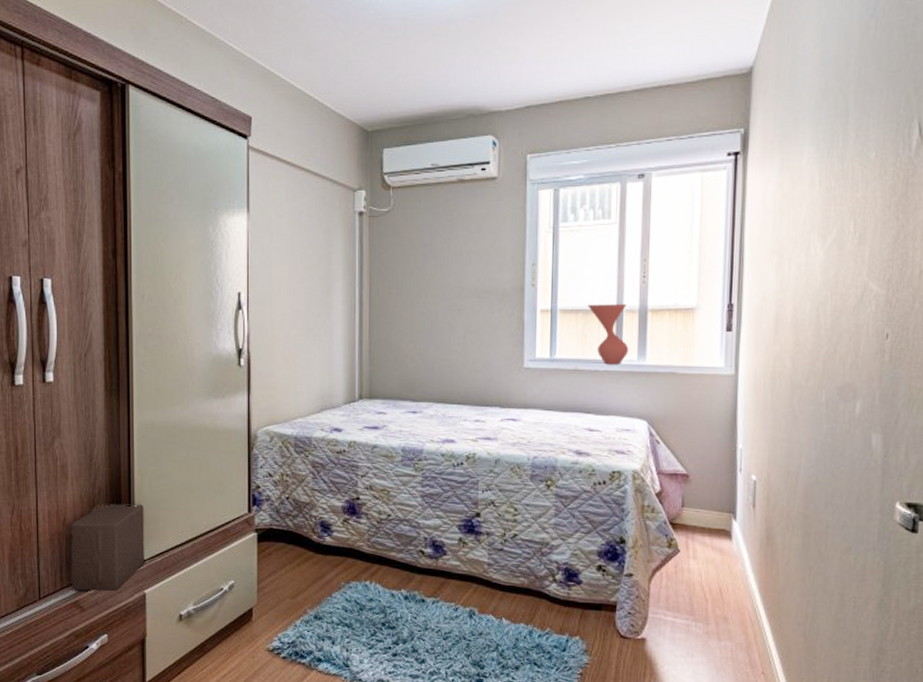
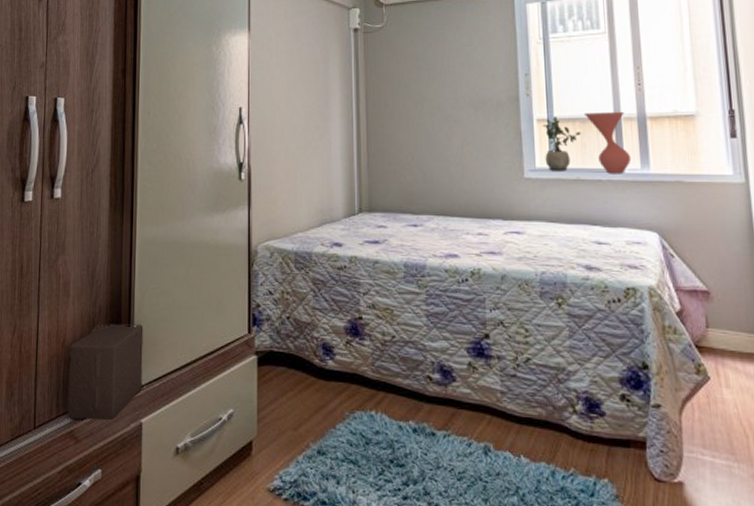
potted plant: none [545,308,583,363] -> present [542,117,582,173]

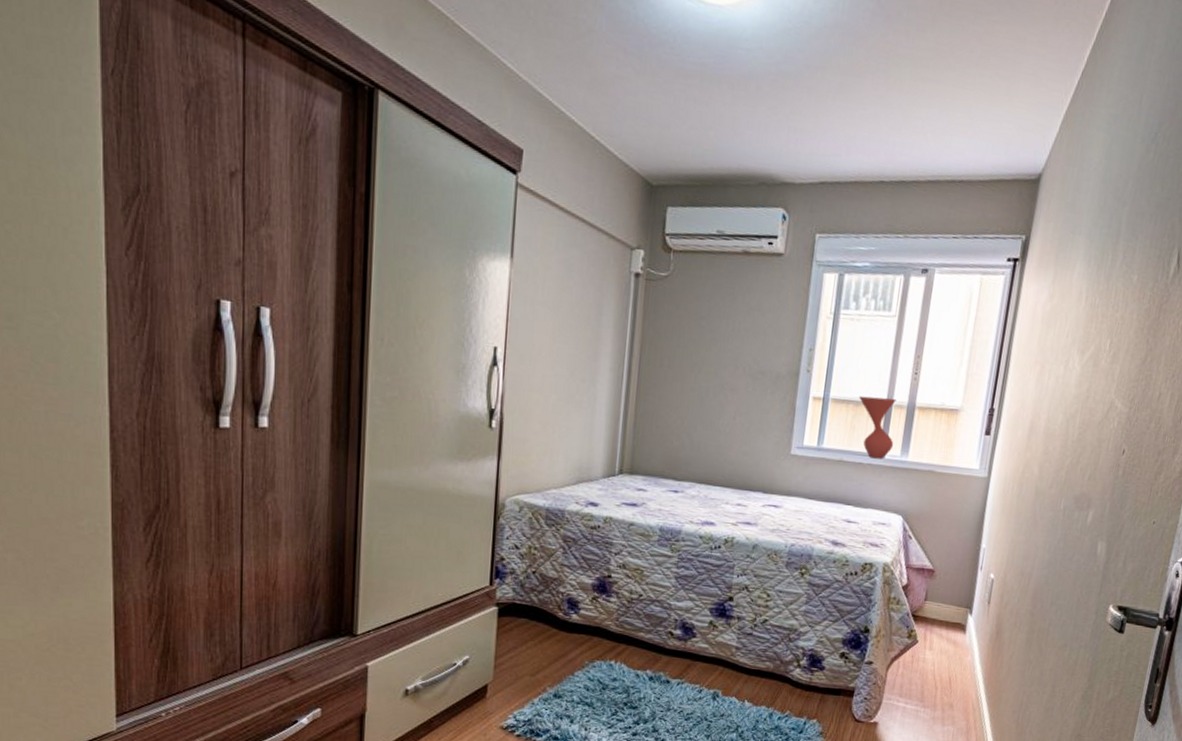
decorative box: present [67,324,144,421] -> none [279,568,371,663]
potted plant: present [542,117,582,173] -> none [813,396,853,452]

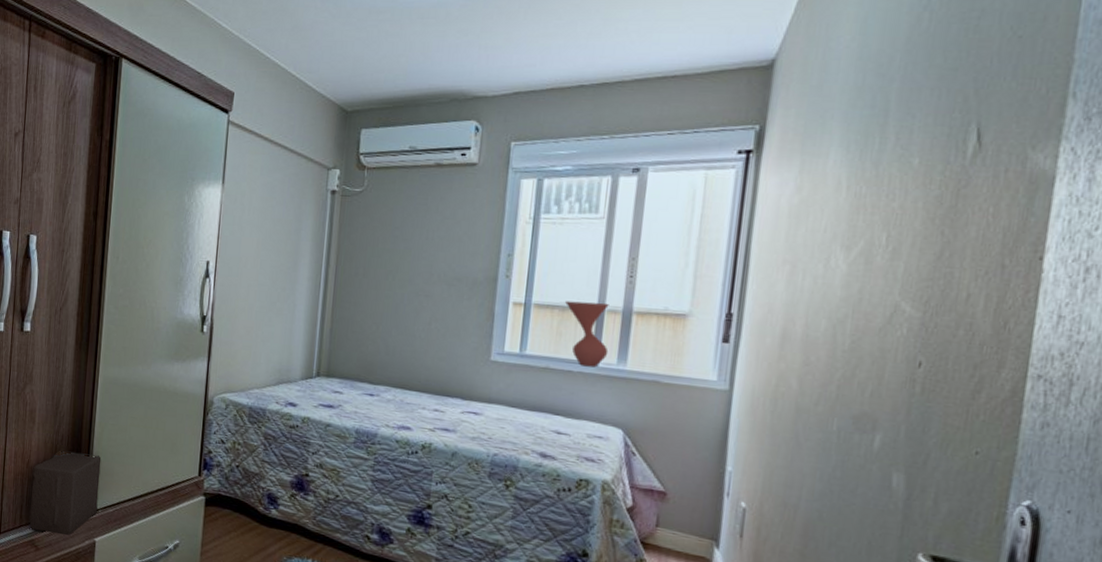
decorative box: none [279,568,371,663] -> present [29,451,101,536]

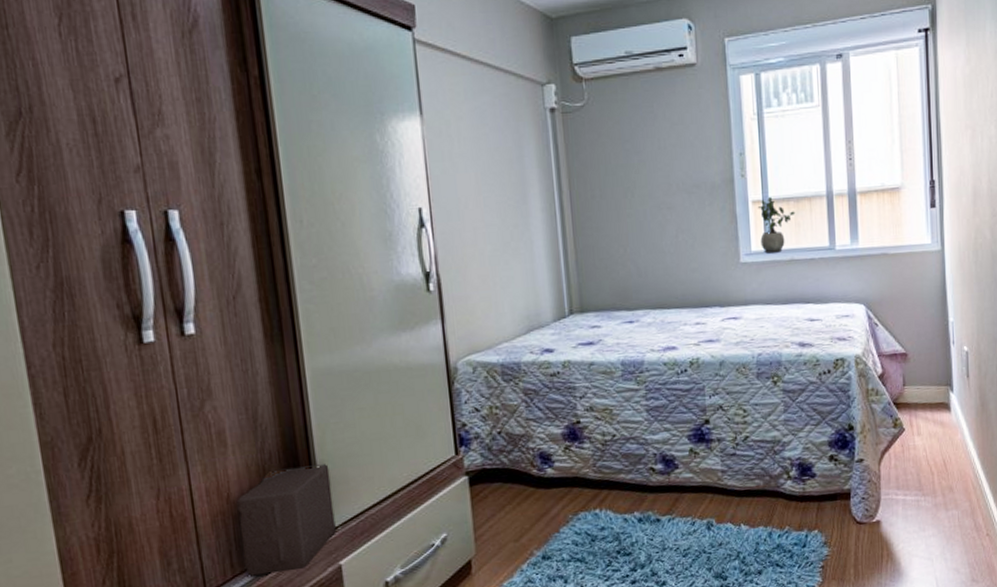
potted plant: none [515,302,559,359] -> present [757,197,796,255]
decorative vase: present [565,300,609,368] -> none [798,189,842,252]

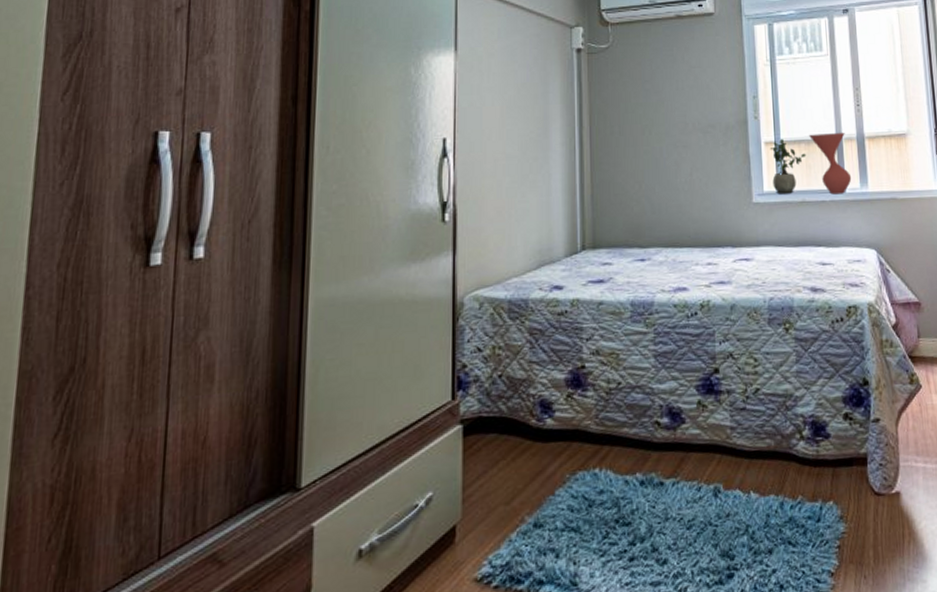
decorative box: present [236,464,336,577] -> none [207,406,317,538]
decorative vase: none [798,189,842,252] -> present [809,133,852,195]

